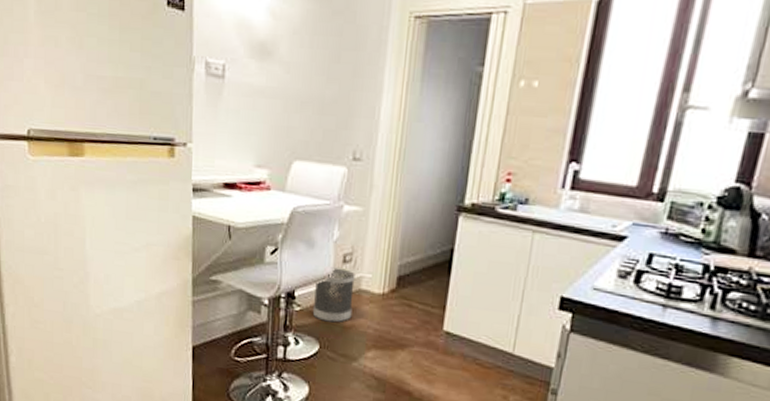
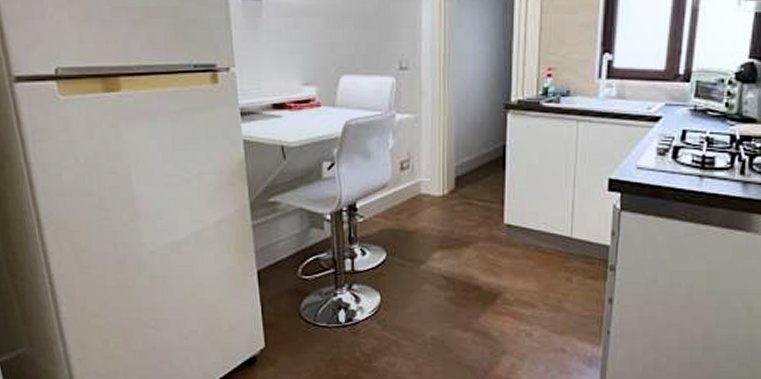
wastebasket: present [312,267,355,323] -> none [375,175,415,229]

